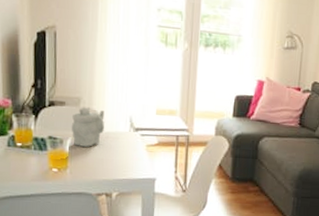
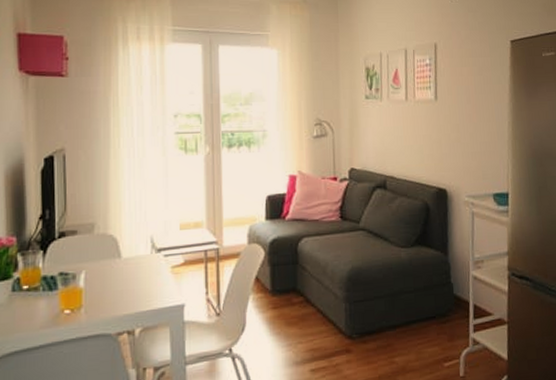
teapot: present [71,107,105,147] -> none [84,233,122,280]

